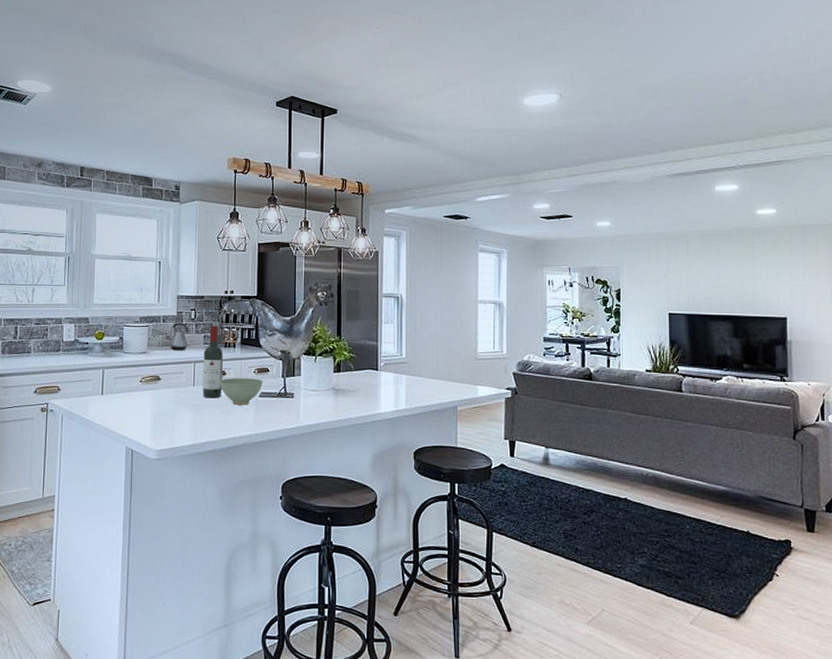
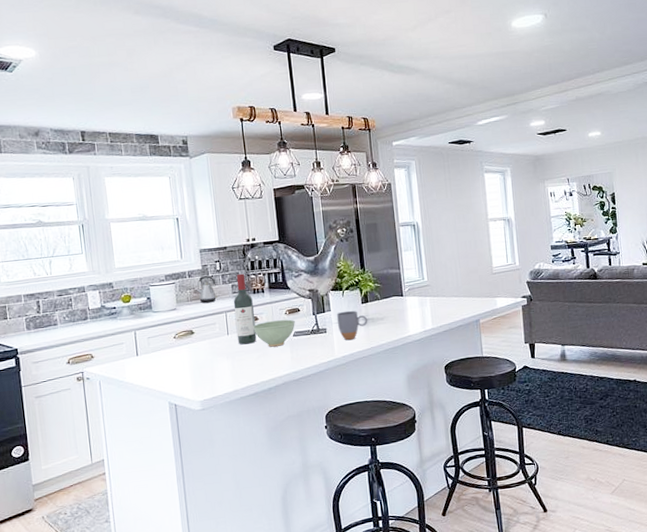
mug: none [305,377,338,409] -> present [336,310,368,341]

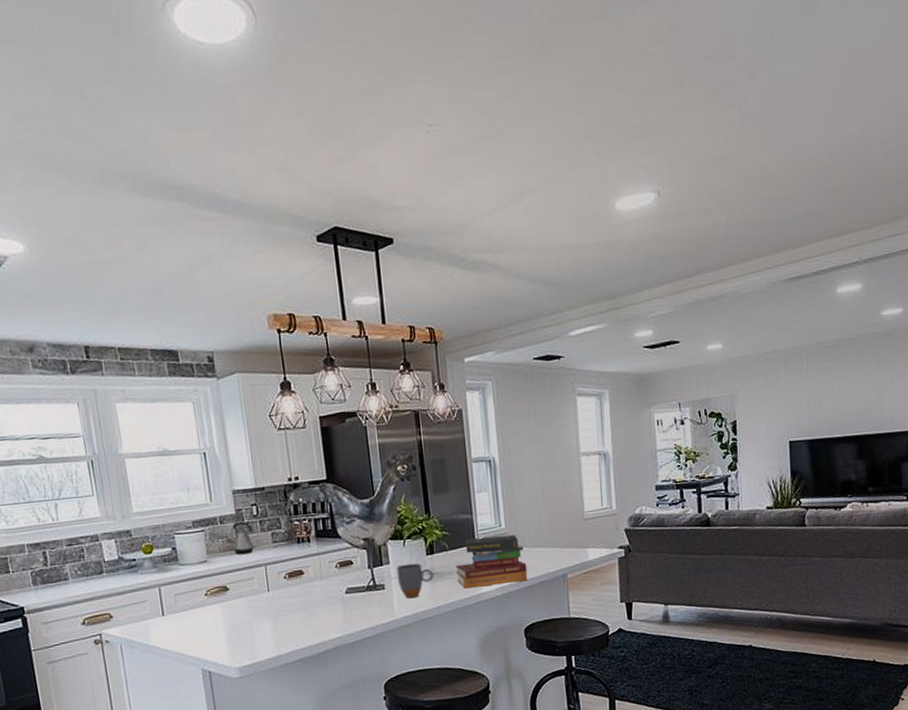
wine bottle: present [233,273,257,345] -> none [273,519,303,603]
bowl: present [252,319,296,347] -> none [297,573,348,606]
books: none [386,286,447,332] -> present [456,535,528,589]

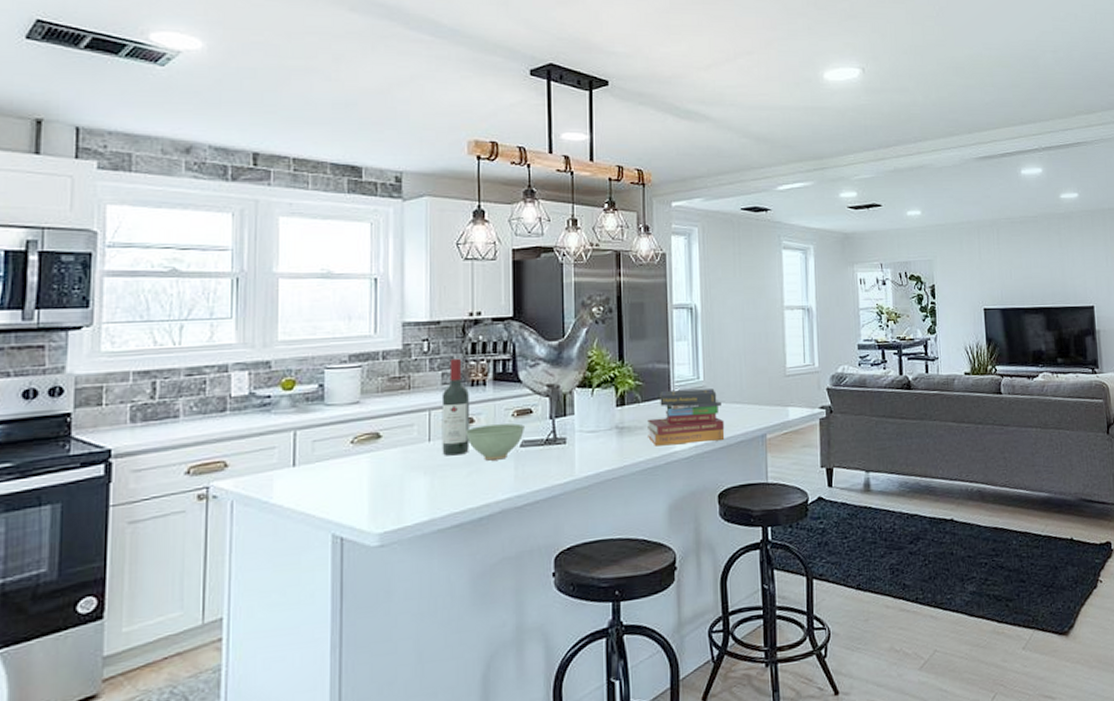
kettle: present [229,522,255,555] -> none [391,359,420,397]
wine bottle: none [273,519,303,603] -> present [441,358,469,456]
bowl: none [297,573,348,606] -> present [464,423,526,461]
mug: present [396,563,434,599] -> none [581,415,623,456]

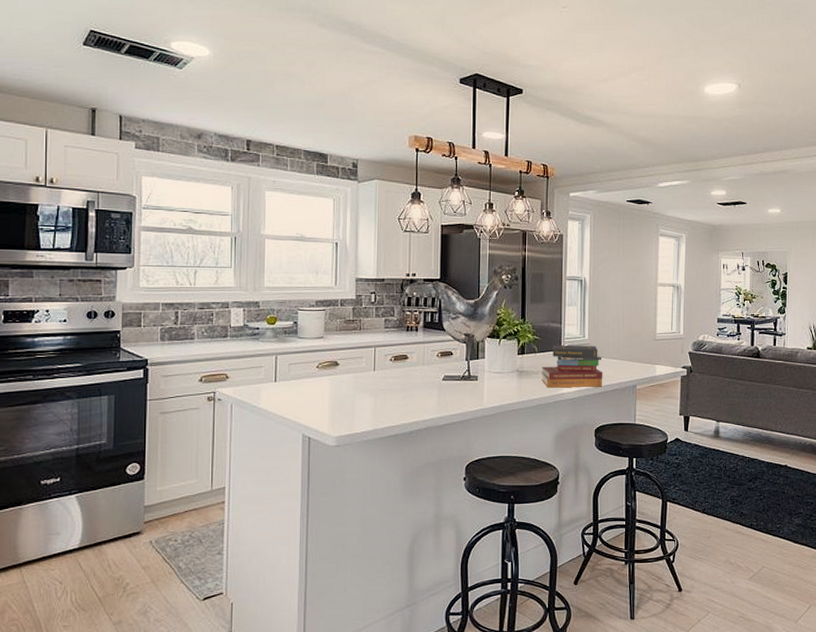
wine bottle: present [441,358,469,456] -> none [383,308,405,383]
bowl: present [464,423,526,461] -> none [400,362,447,389]

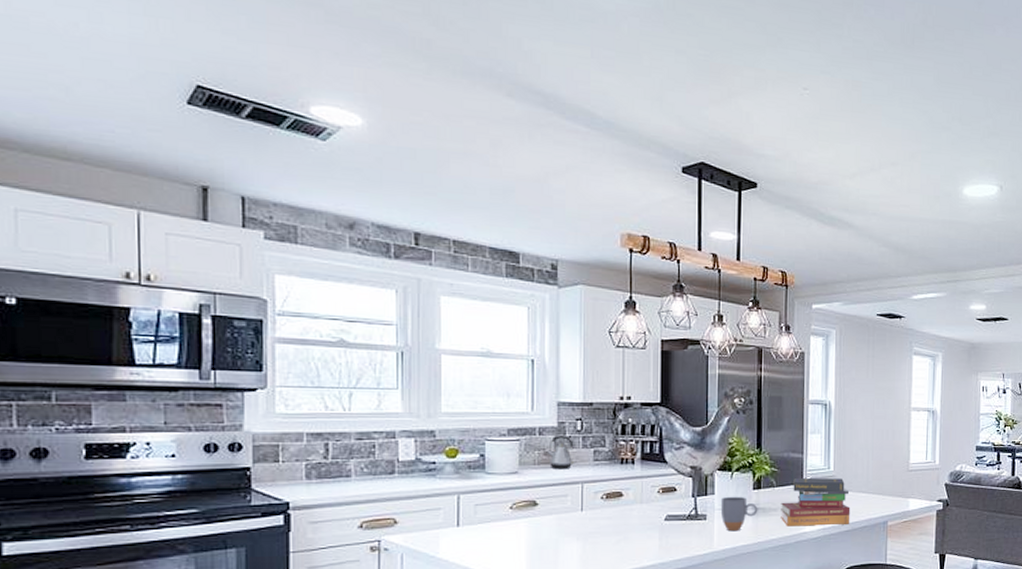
kettle: none [346,307,369,335] -> present [546,436,574,470]
mug: none [489,360,522,391] -> present [720,496,758,532]

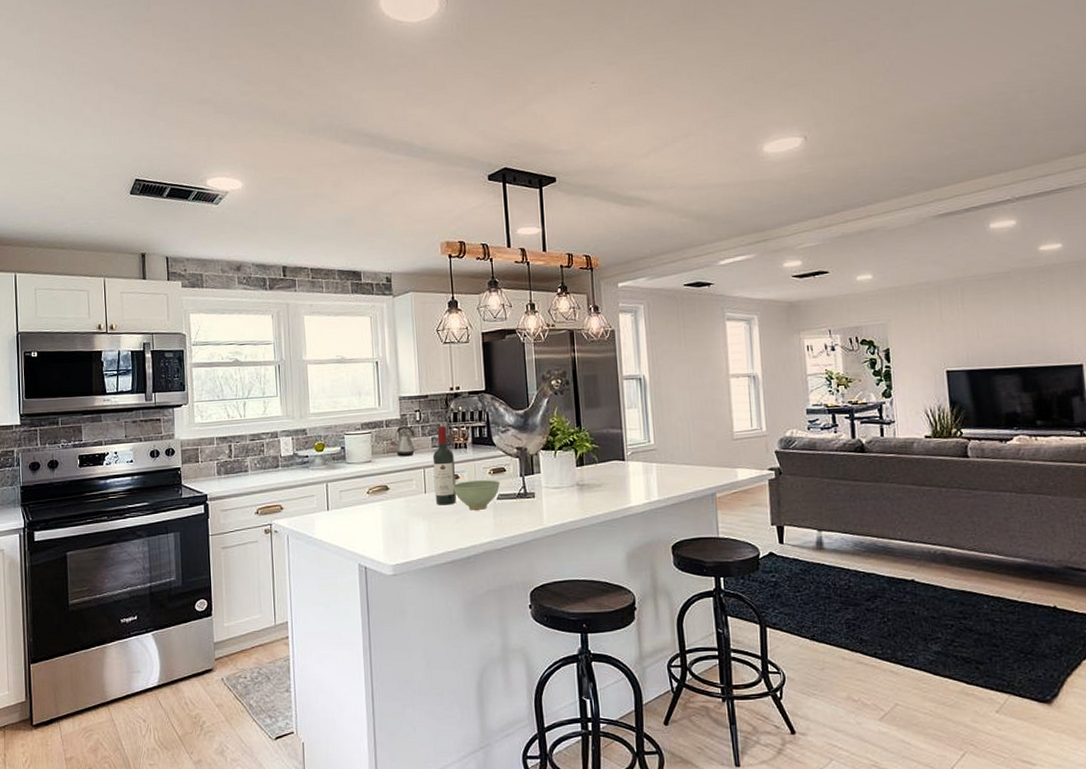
wine bottle: none [593,438,618,525] -> present [432,425,457,505]
bowl: none [614,499,670,531] -> present [452,480,501,510]
mug: present [720,496,758,532] -> none [546,473,583,508]
books: present [781,477,851,527] -> none [604,451,676,502]

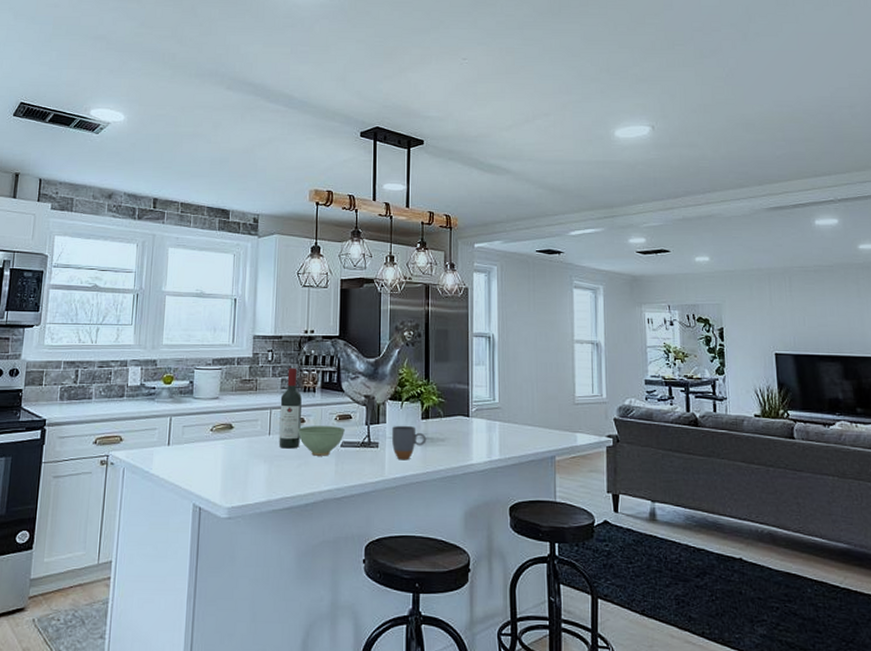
kettle: present [393,426,416,457] -> none [242,365,265,396]
mug: none [546,473,583,508] -> present [391,425,427,460]

